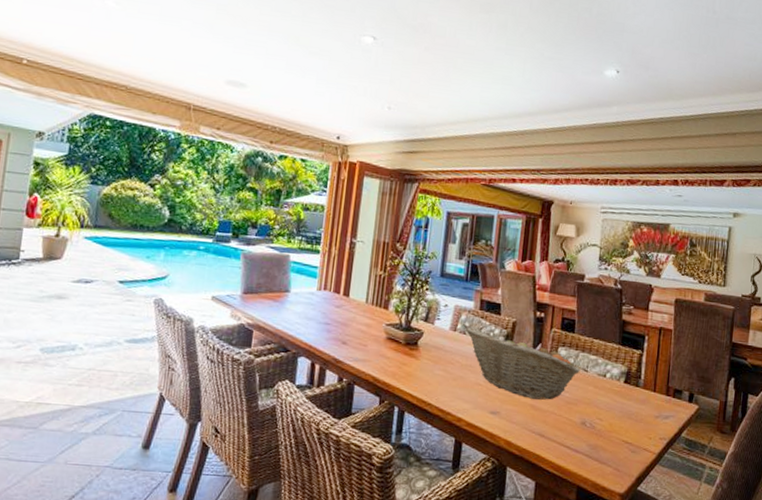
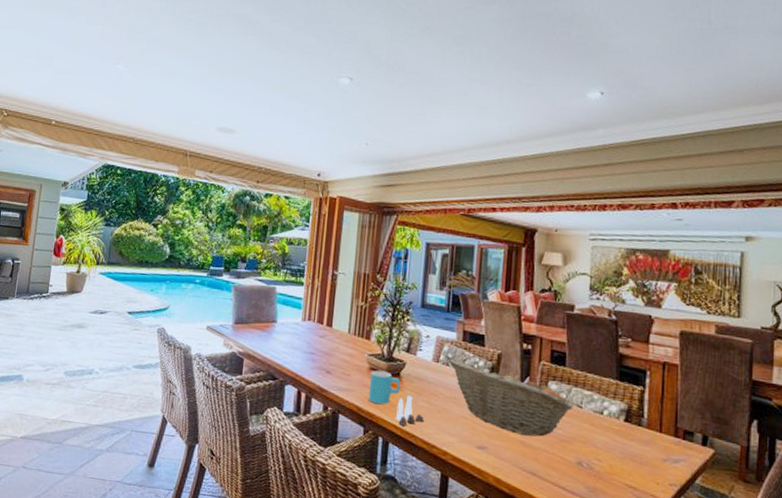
cup: none [384,340,418,375] -> present [368,370,401,405]
salt and pepper shaker set: none [411,364,441,395] -> present [395,395,425,426]

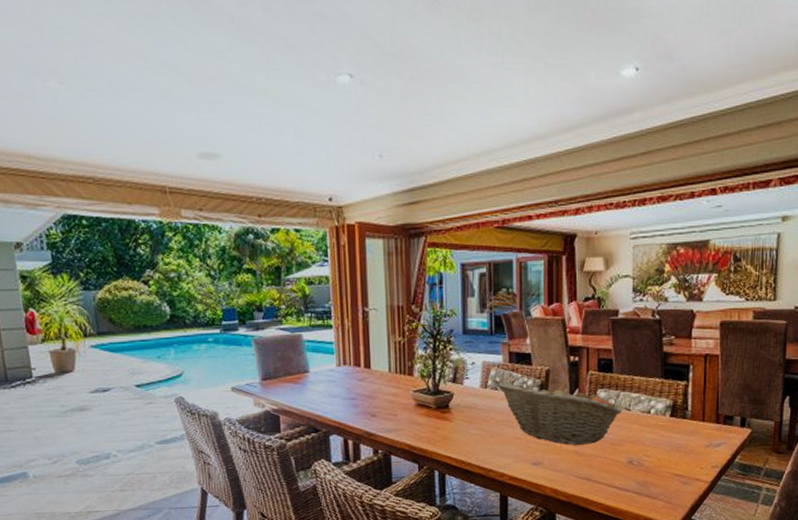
cup: present [368,370,401,405] -> none [418,405,450,439]
salt and pepper shaker set: present [395,395,425,426] -> none [448,425,479,456]

